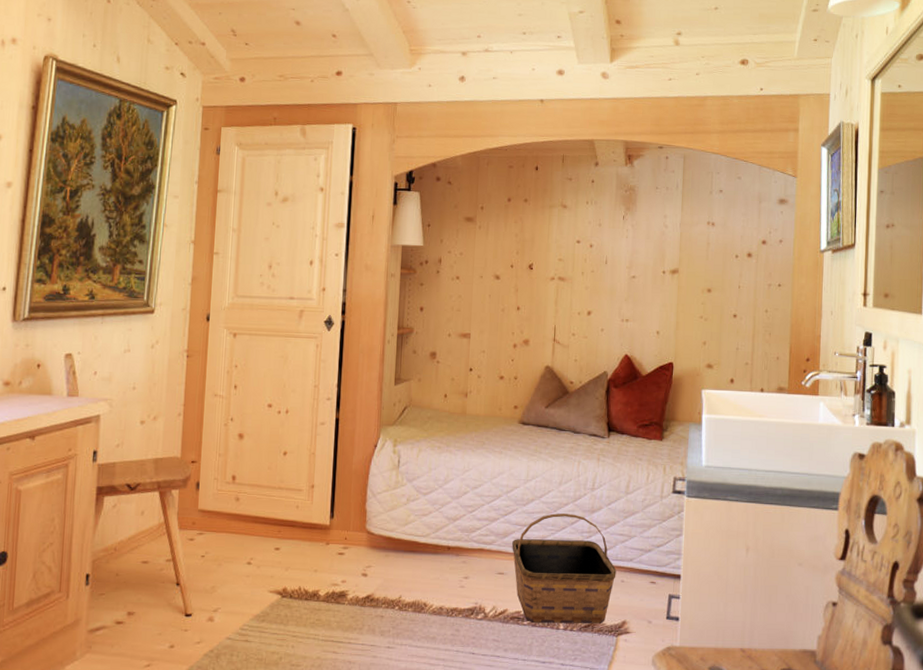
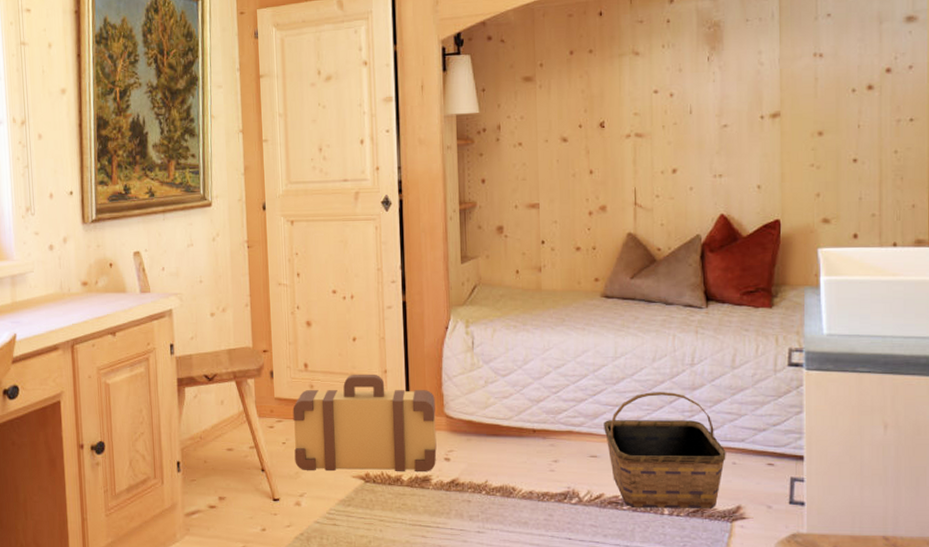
suitcase: none [212,489,358,587] -> present [292,375,437,471]

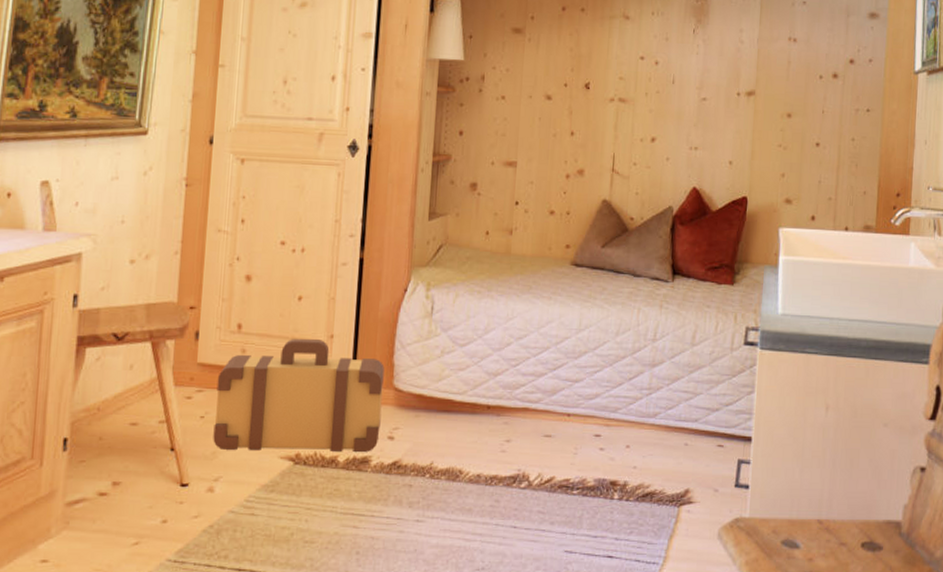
basket: present [604,392,726,508] -> none [561,367,680,492]

